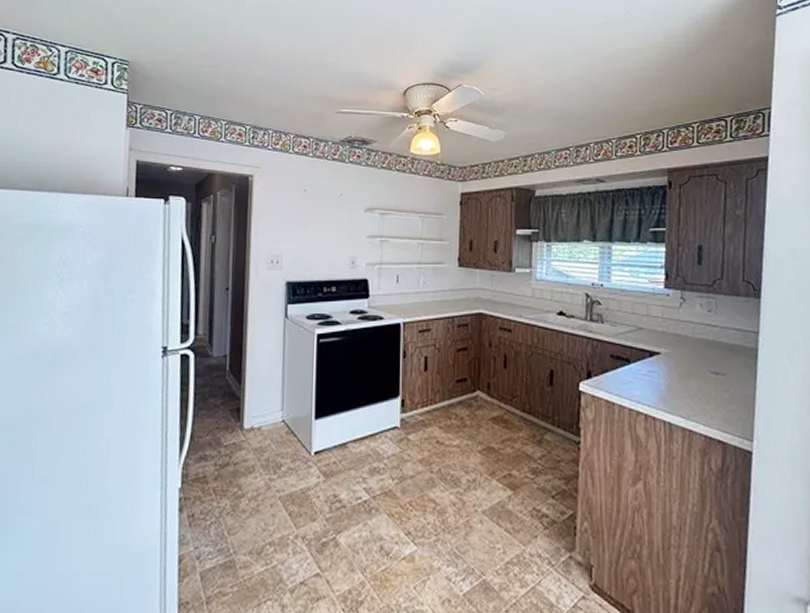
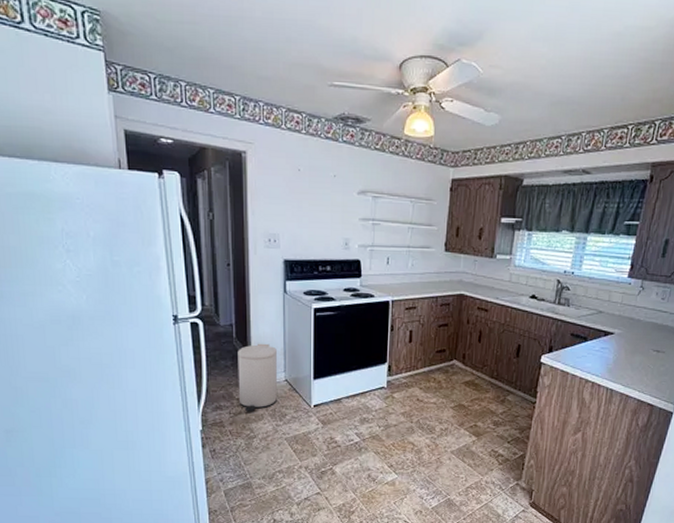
pedal bin: none [227,376,274,461] -> present [238,343,277,411]

